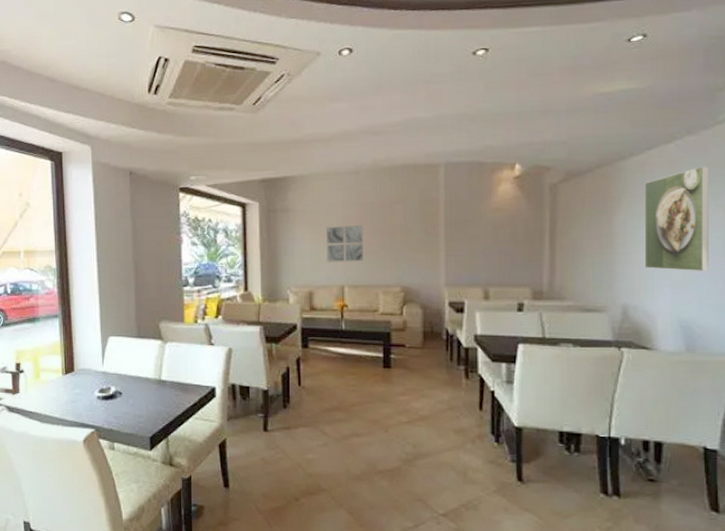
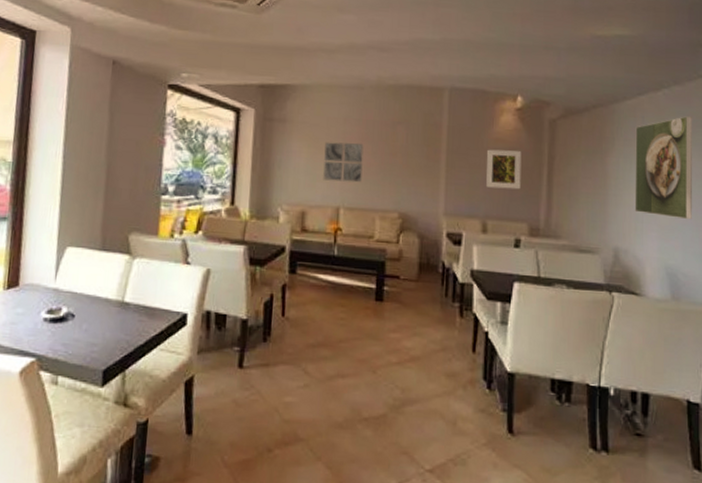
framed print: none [485,218,522,256] -> present [486,149,522,190]

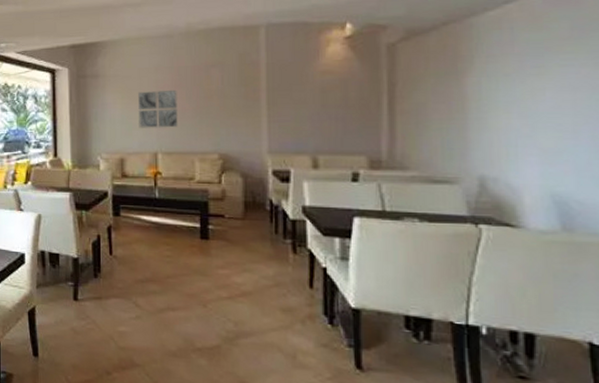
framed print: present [486,149,522,190] -> none [312,81,356,122]
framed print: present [634,116,692,220] -> none [501,20,588,140]

